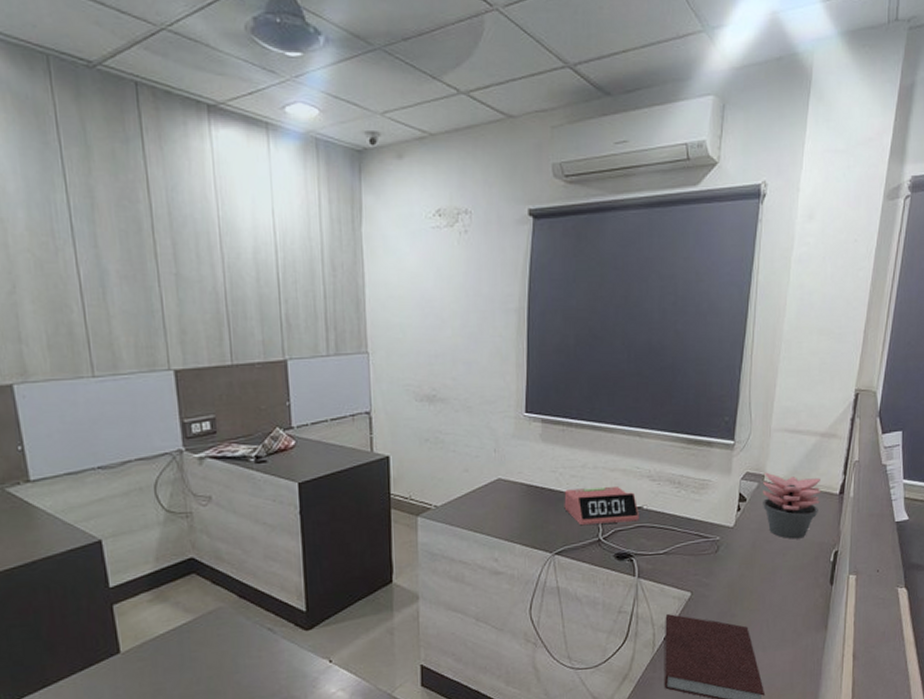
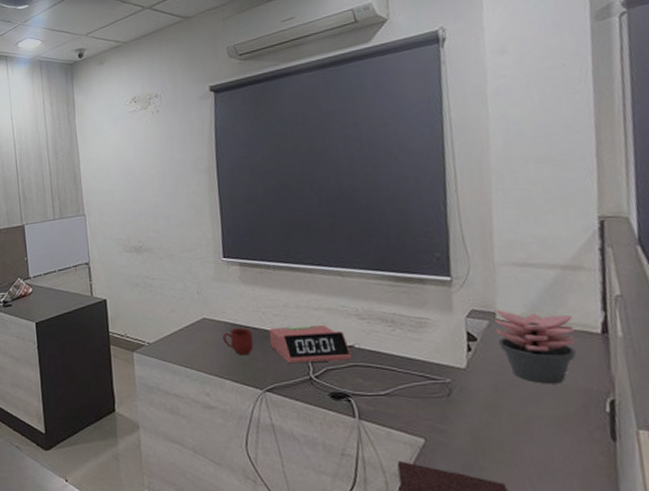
mug: none [517,489,548,518] -> present [223,328,254,356]

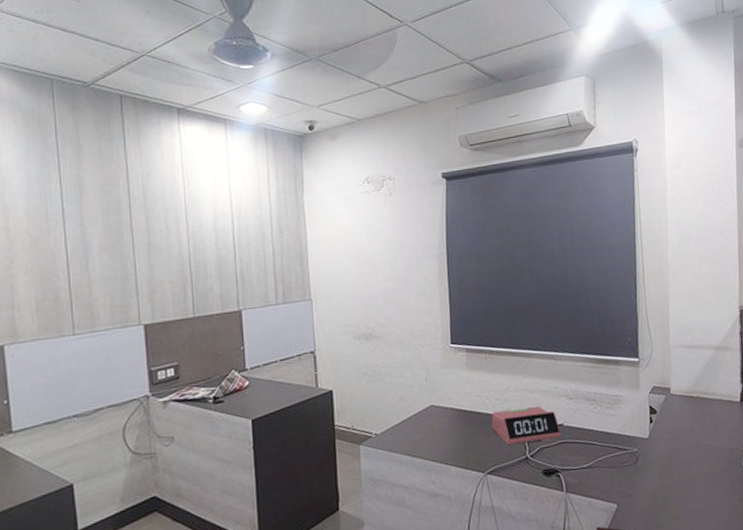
mug: present [223,328,254,356] -> none [449,413,477,441]
succulent plant: present [495,309,577,384] -> none [670,385,724,447]

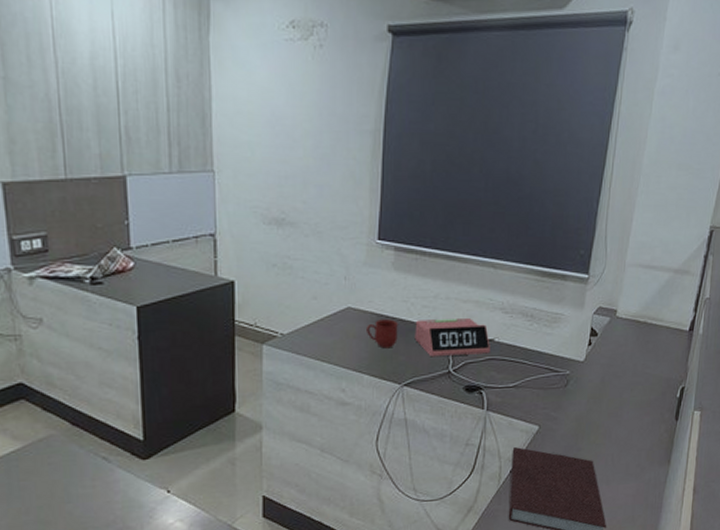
mug: none [449,413,477,441] -> present [367,319,398,349]

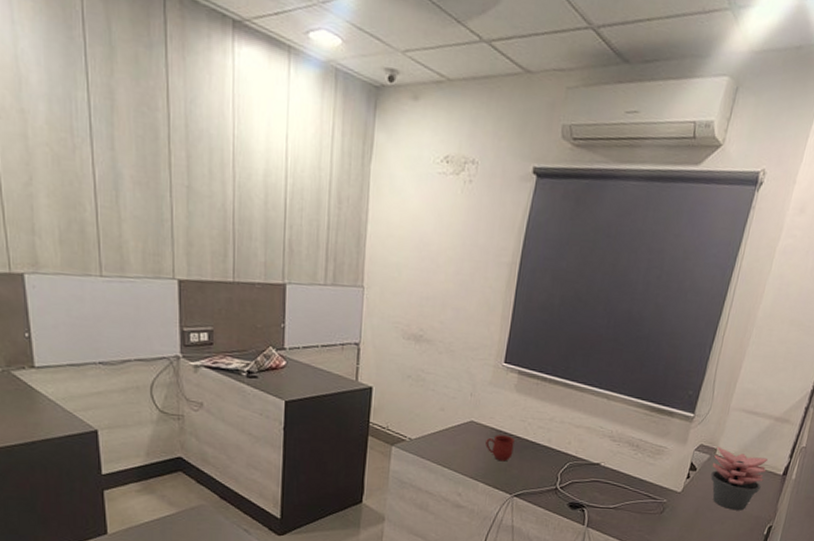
alarm clock: present [414,318,490,356] -> none [528,439,597,476]
succulent plant: none [614,307,672,375] -> present [710,446,768,511]

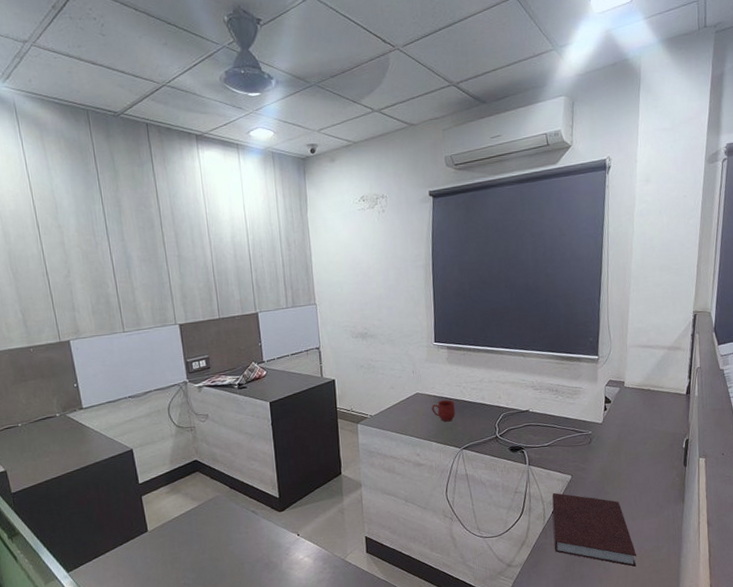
succulent plant: present [710,446,768,511] -> none [624,379,671,431]

